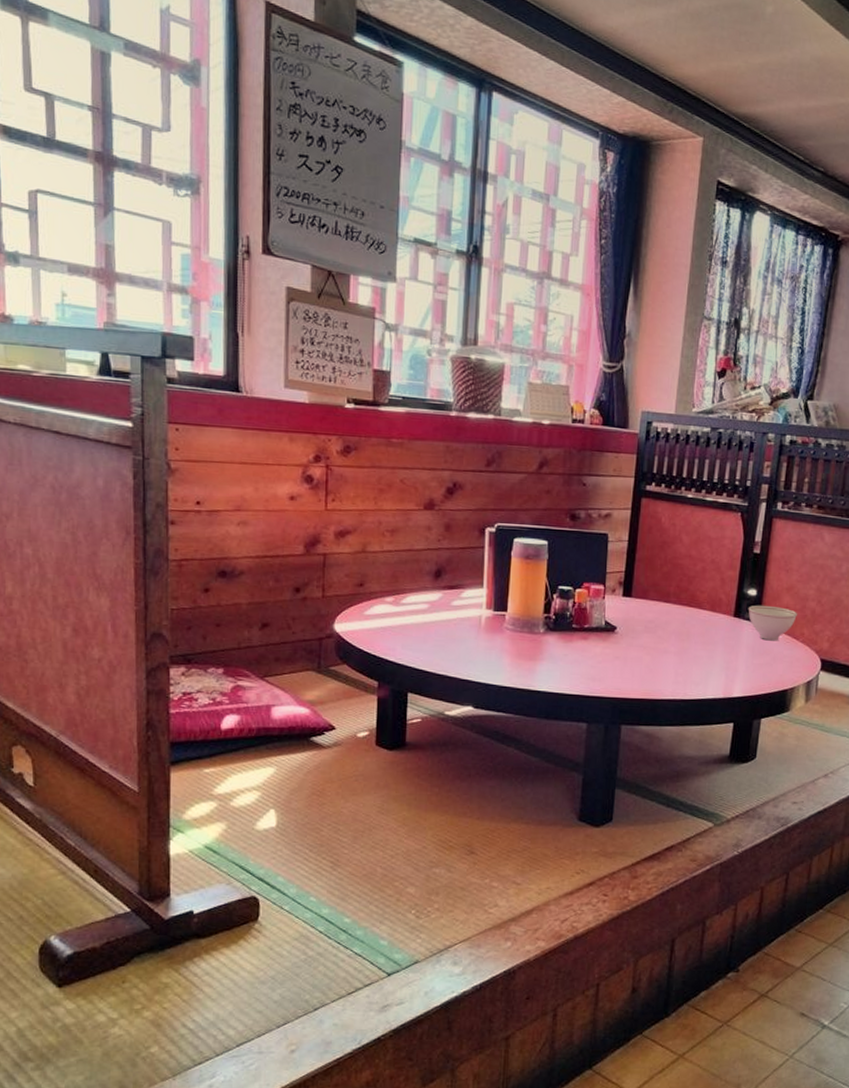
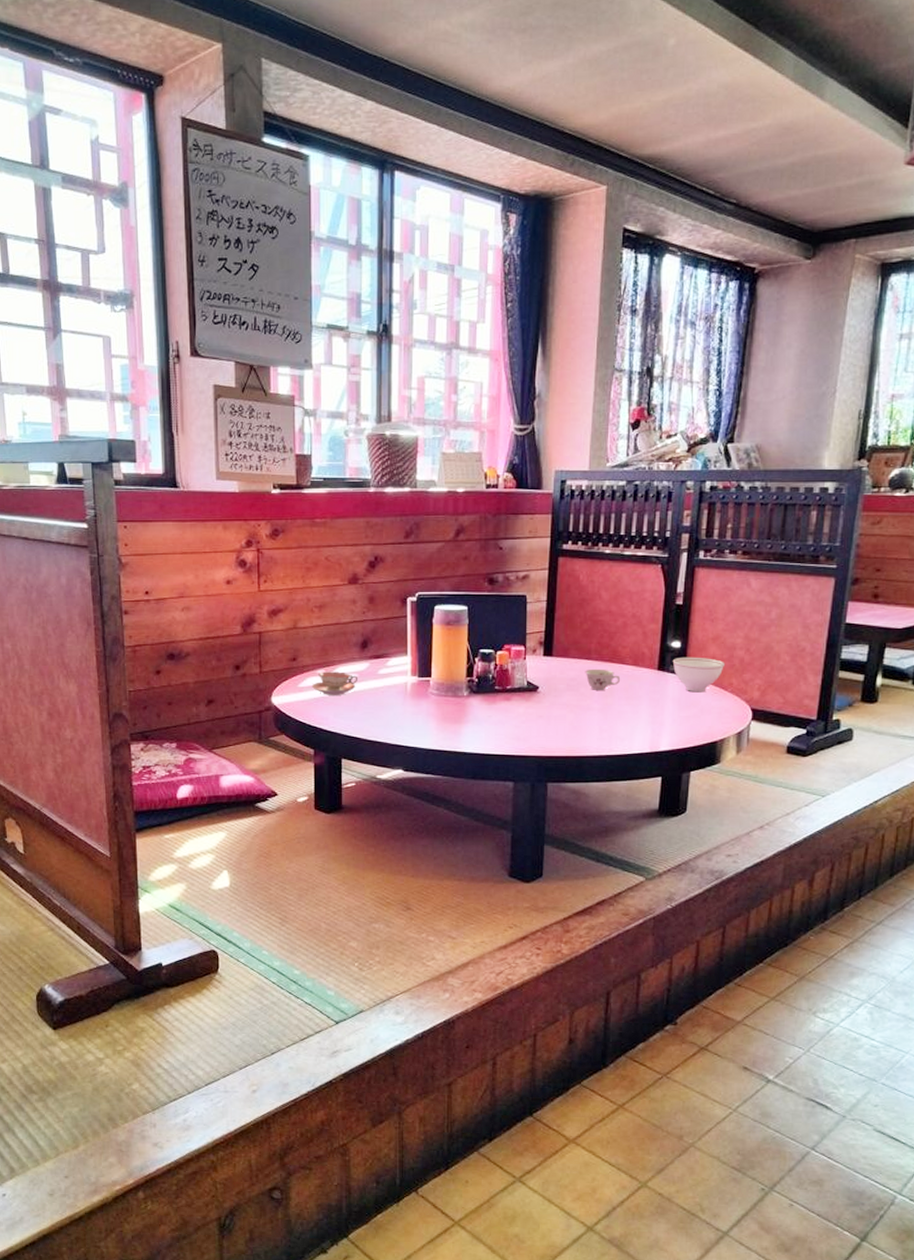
teacup: none [378,599,429,626] -> present [311,671,357,695]
teacup: none [663,612,698,634] -> present [585,668,621,690]

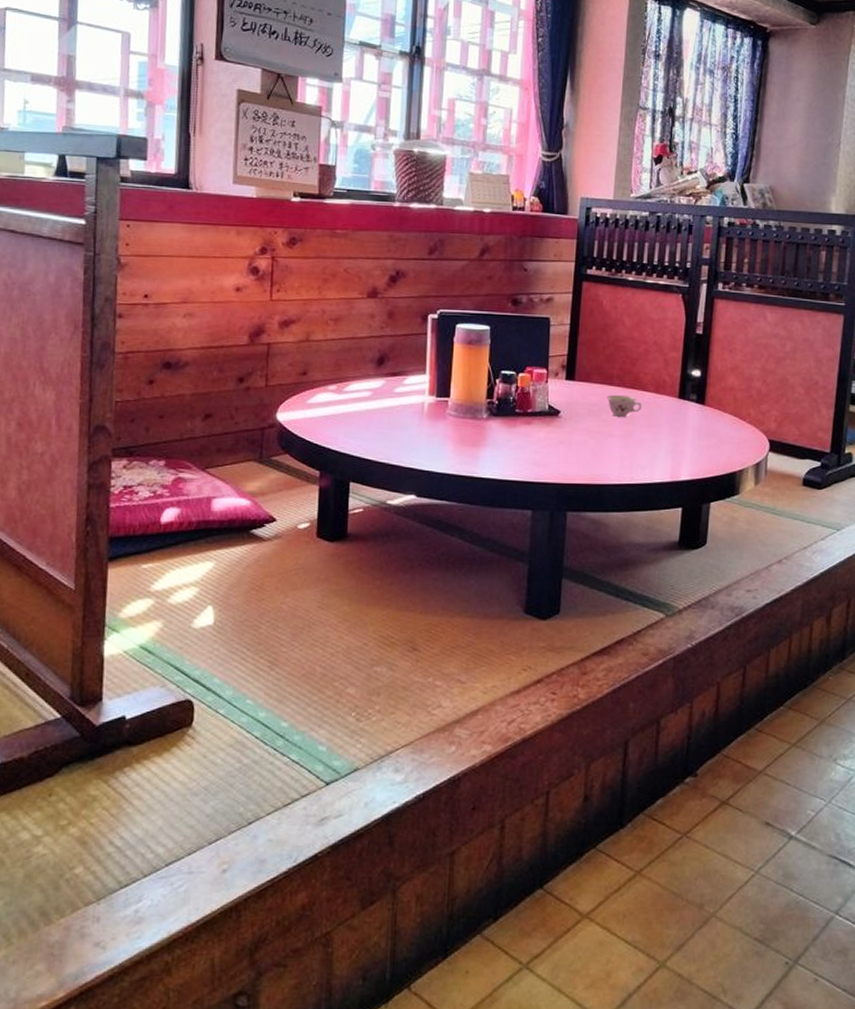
teacup: present [311,671,357,695] -> none [321,388,372,414]
bowl: present [672,657,726,693] -> none [692,386,744,422]

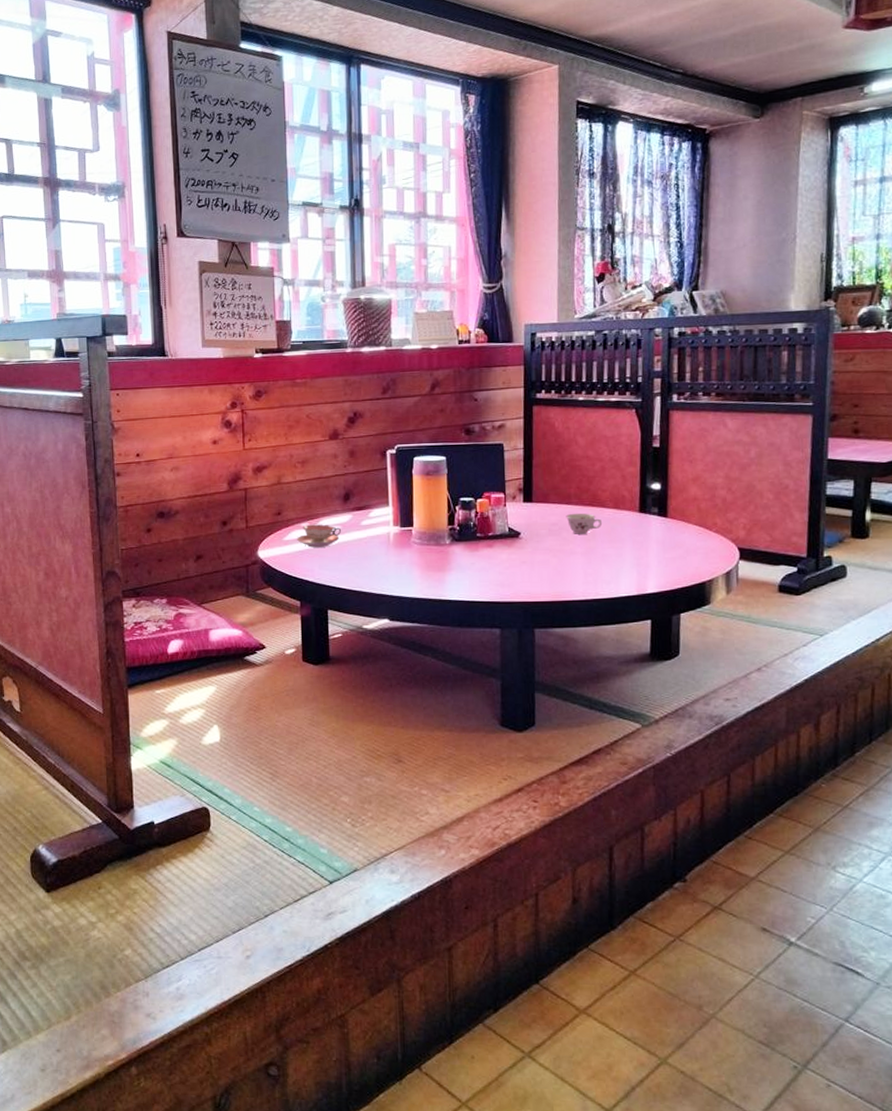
teacup: none [321,388,372,414] -> present [296,524,341,548]

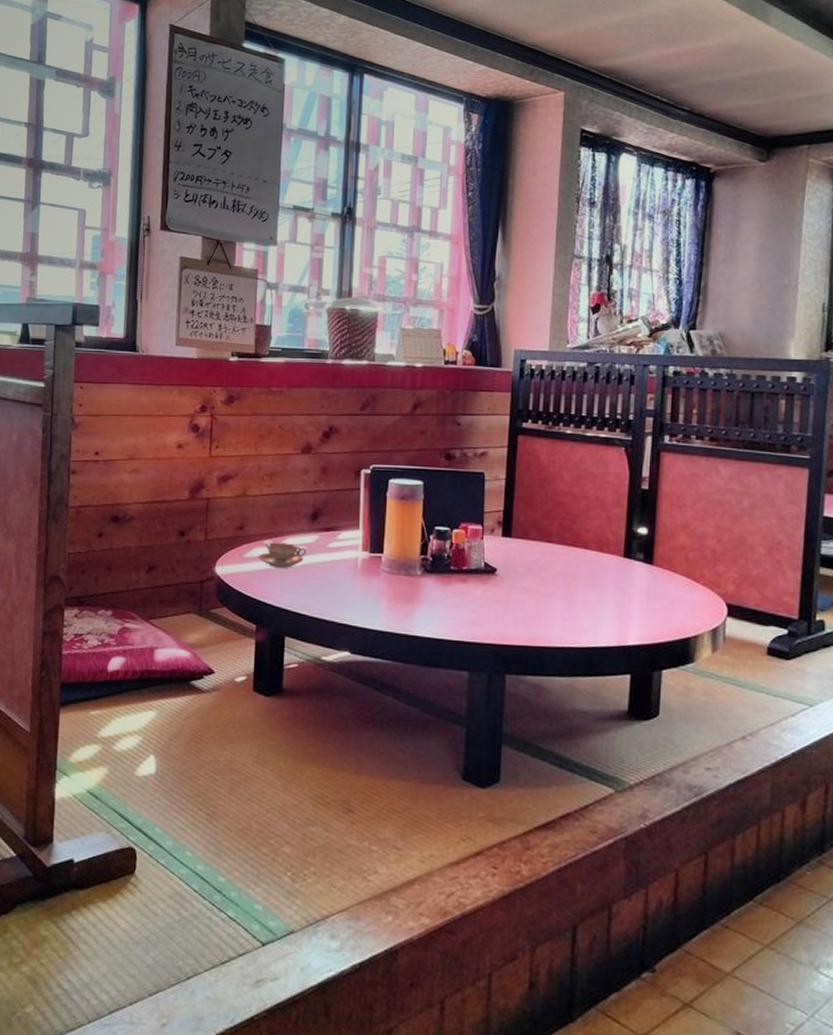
teacup: present [566,513,603,534] -> none [546,552,584,576]

